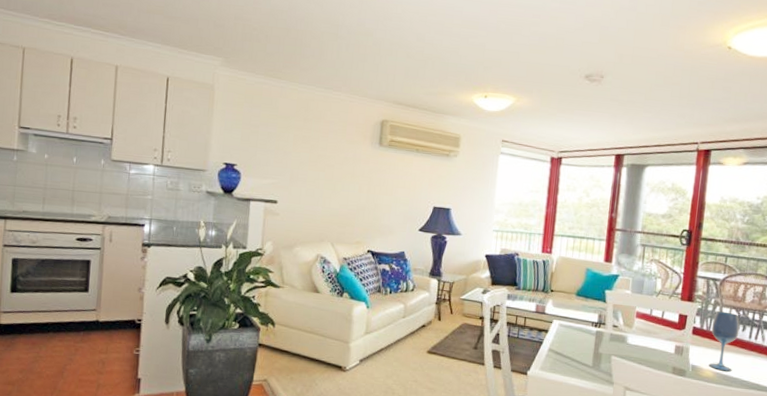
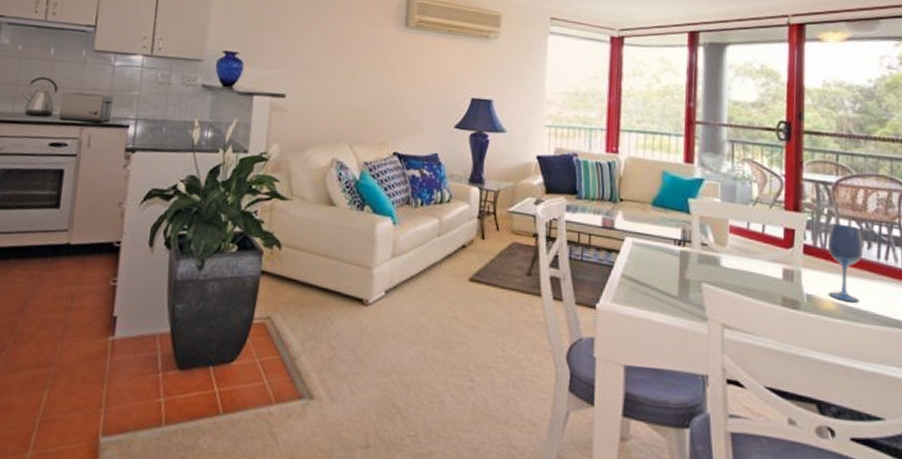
kettle: none [50,182,82,217] -> present [22,76,58,118]
toaster: none [83,195,131,223] -> present [58,92,114,124]

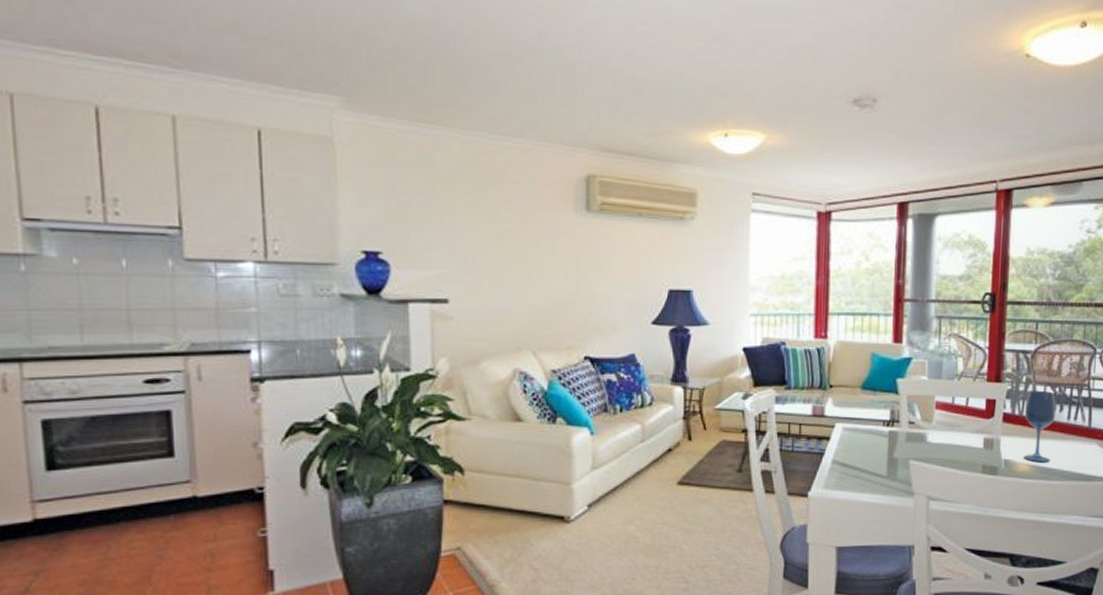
kettle: present [22,76,58,118] -> none [91,297,146,350]
toaster: present [58,92,114,124] -> none [148,314,225,352]

